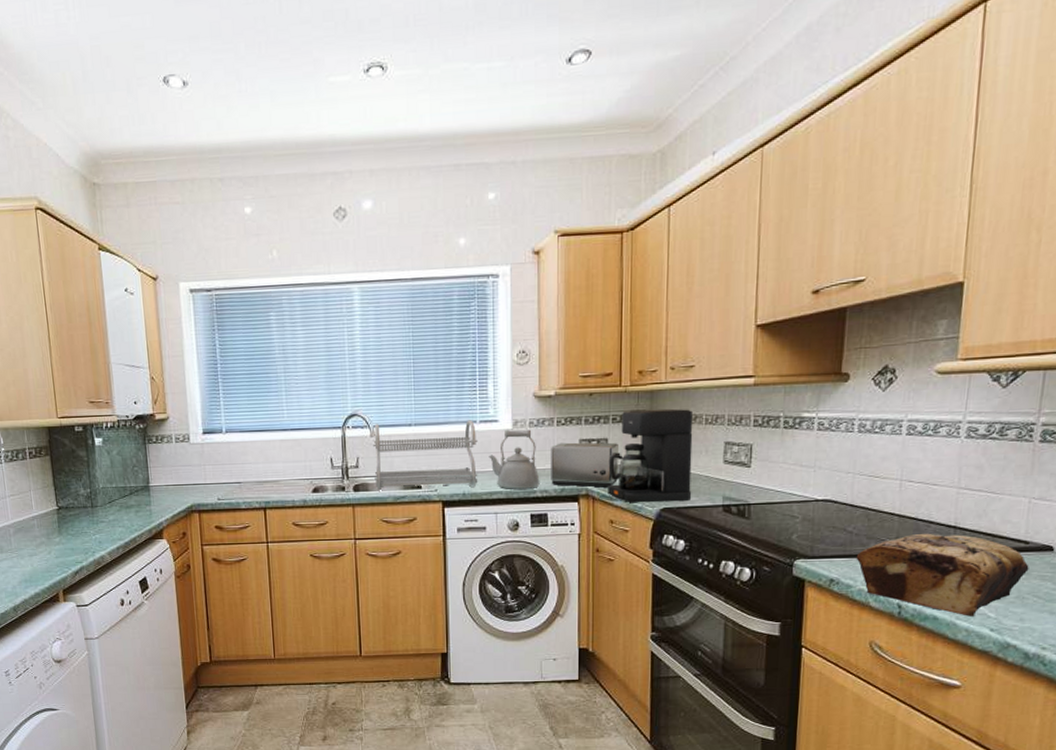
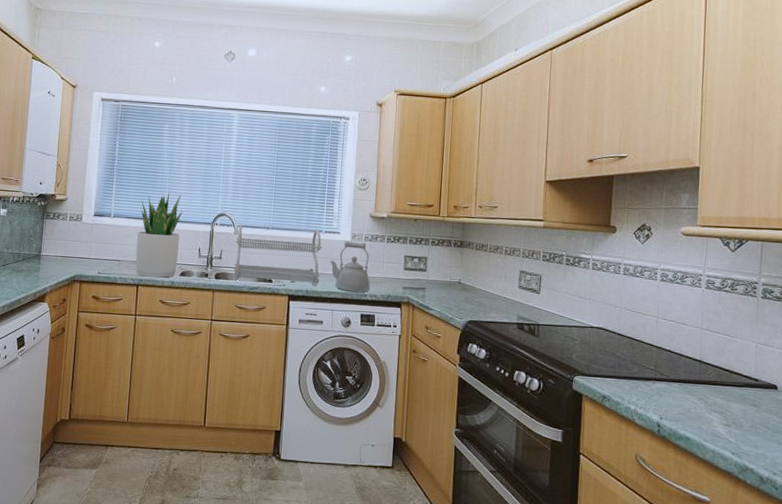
planter: none [256,395,308,499] -> present [135,193,183,278]
toaster: present [551,442,621,488] -> none [379,256,437,298]
coffee maker: present [608,408,693,503] -> none [425,236,495,317]
bread loaf: present [856,533,1029,617] -> none [623,363,759,440]

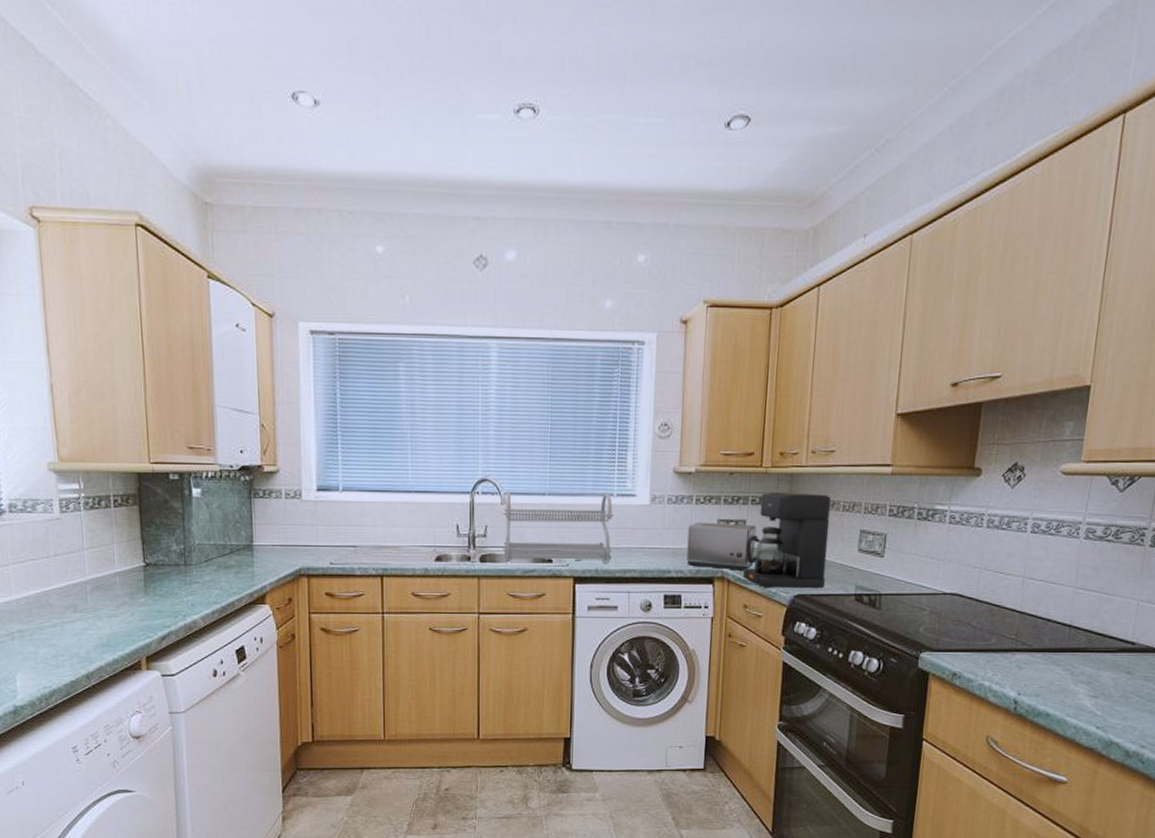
planter: present [135,193,183,278] -> none [375,455,433,566]
kettle: present [330,241,371,293] -> none [624,506,676,569]
toaster: none [379,256,437,298] -> present [686,522,758,570]
coffee maker: none [425,236,495,317] -> present [743,492,831,589]

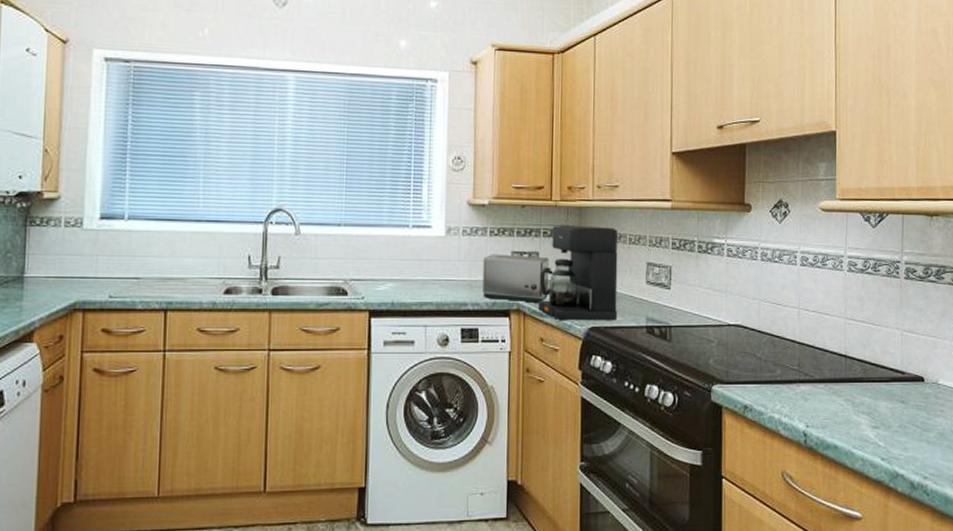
dish rack: present [503,491,614,565] -> none [296,221,410,297]

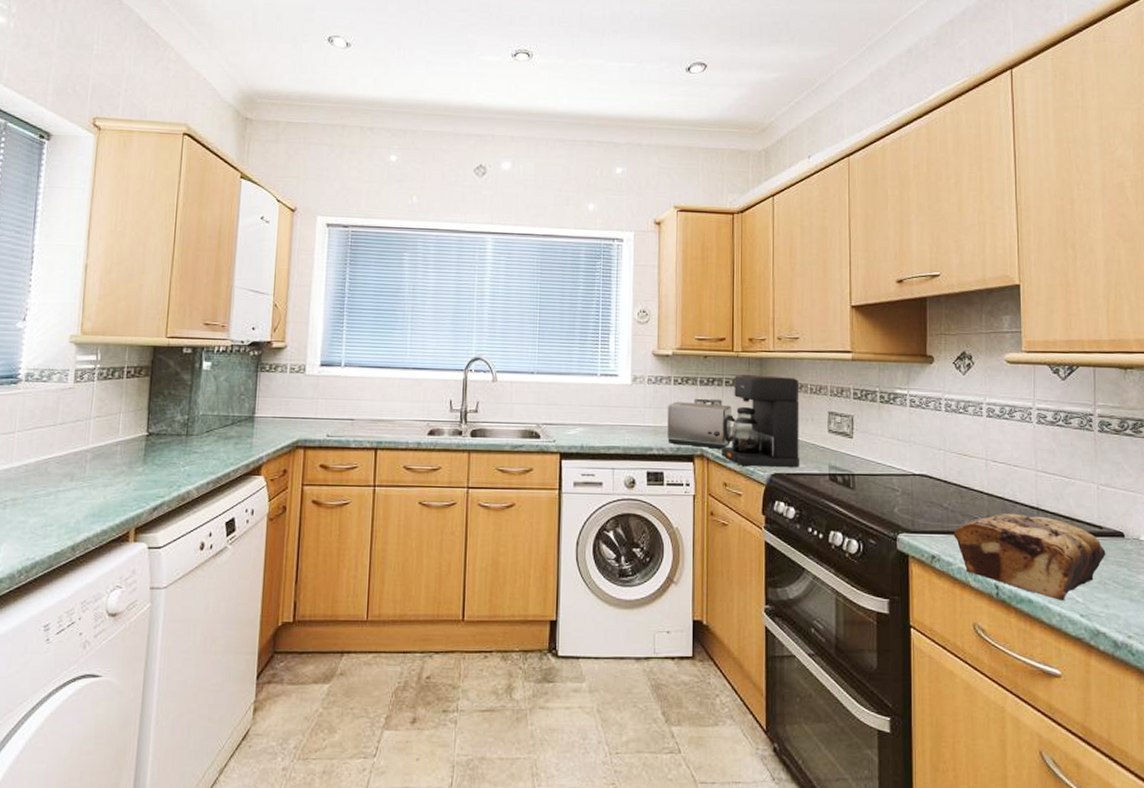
bread loaf: none [765,361,907,445] -> present [953,513,1106,601]

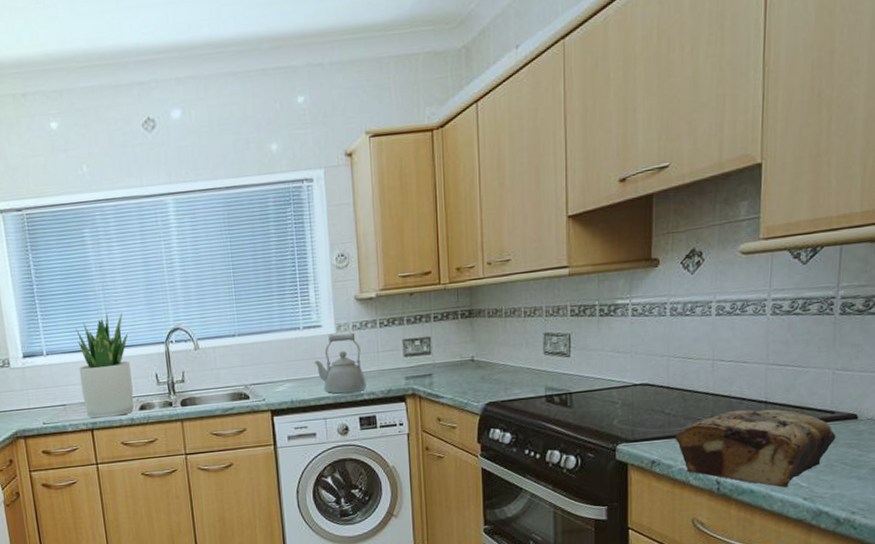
planter: none [372,335,430,439] -> present [76,312,134,419]
kettle: none [608,385,657,447] -> present [314,332,367,394]
toaster: present [667,401,734,449] -> none [375,341,444,387]
coffee maker: present [722,375,800,468] -> none [432,303,515,400]

